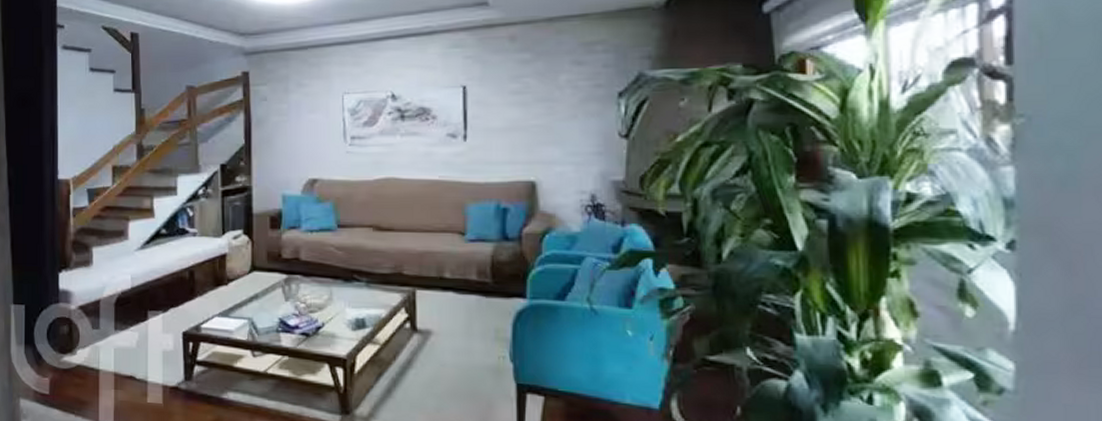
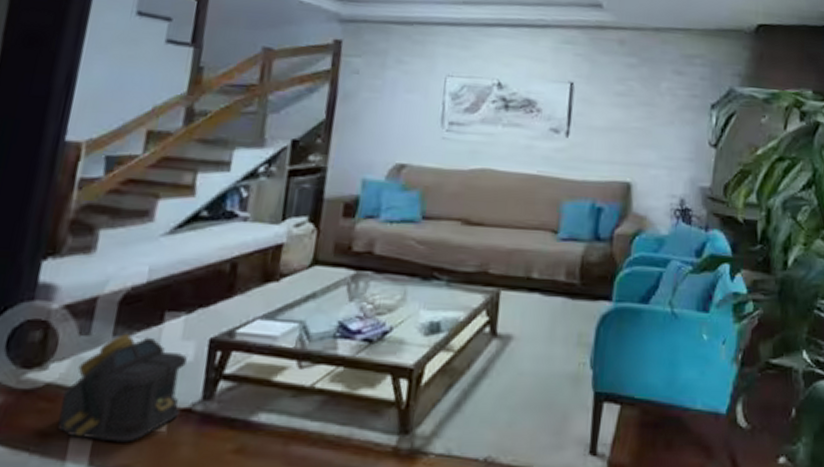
backpack: none [90,328,170,411] -> present [57,334,187,443]

